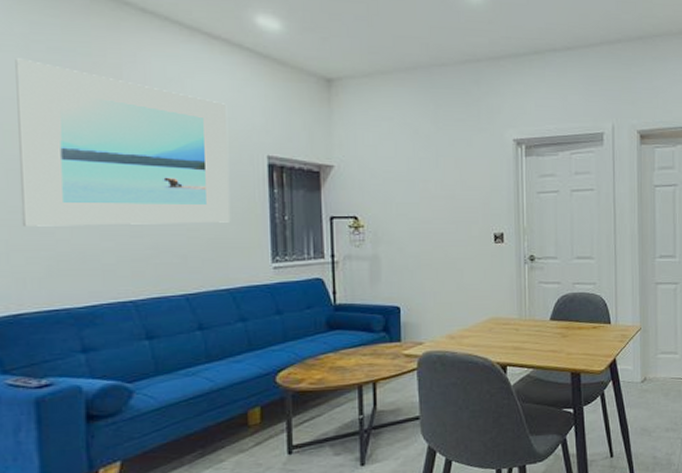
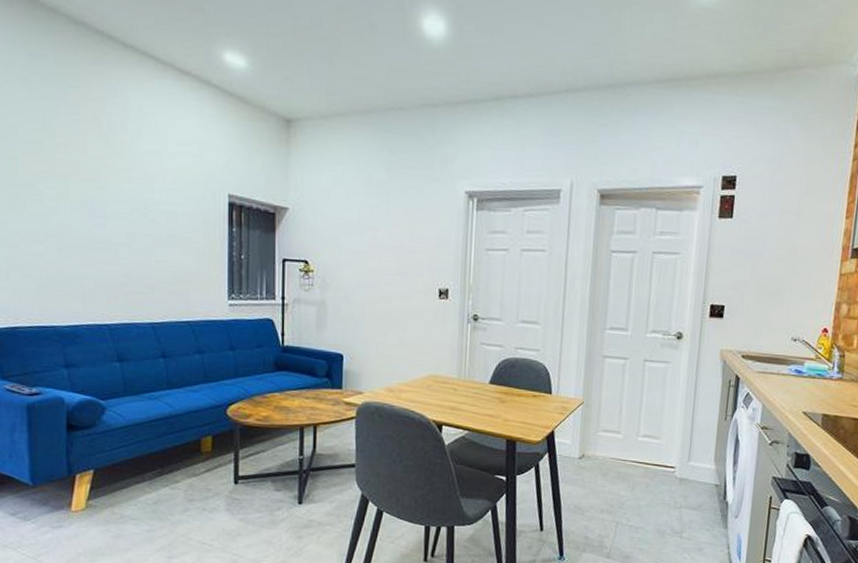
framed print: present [15,58,230,226] -> none [17,88,194,257]

